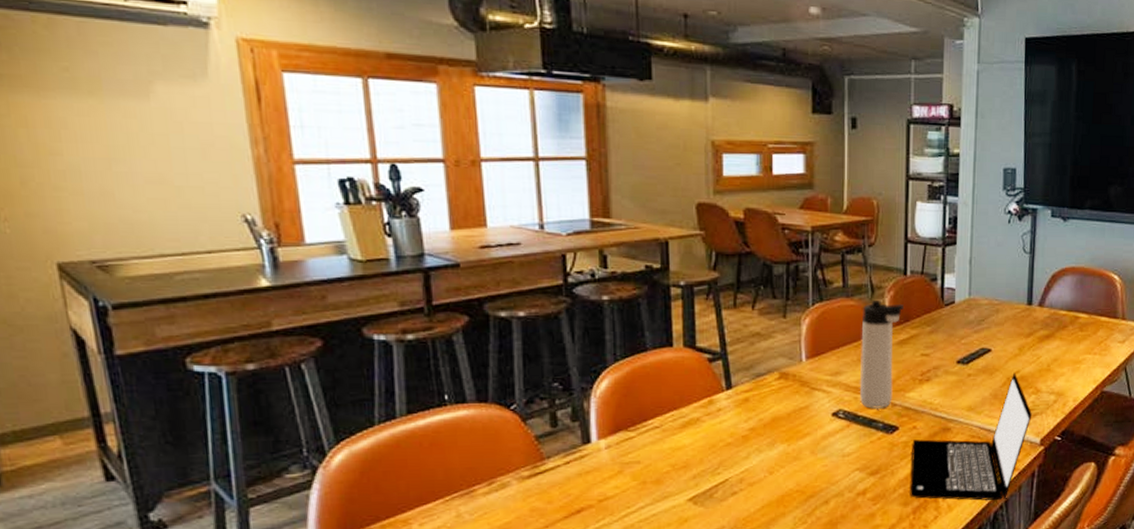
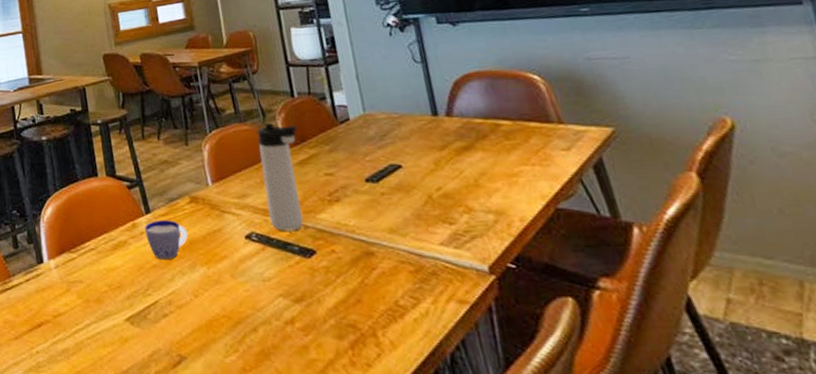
cup: none [723,396,772,437] -> present [145,220,188,259]
laptop computer: present [910,373,1032,501] -> none [333,190,470,340]

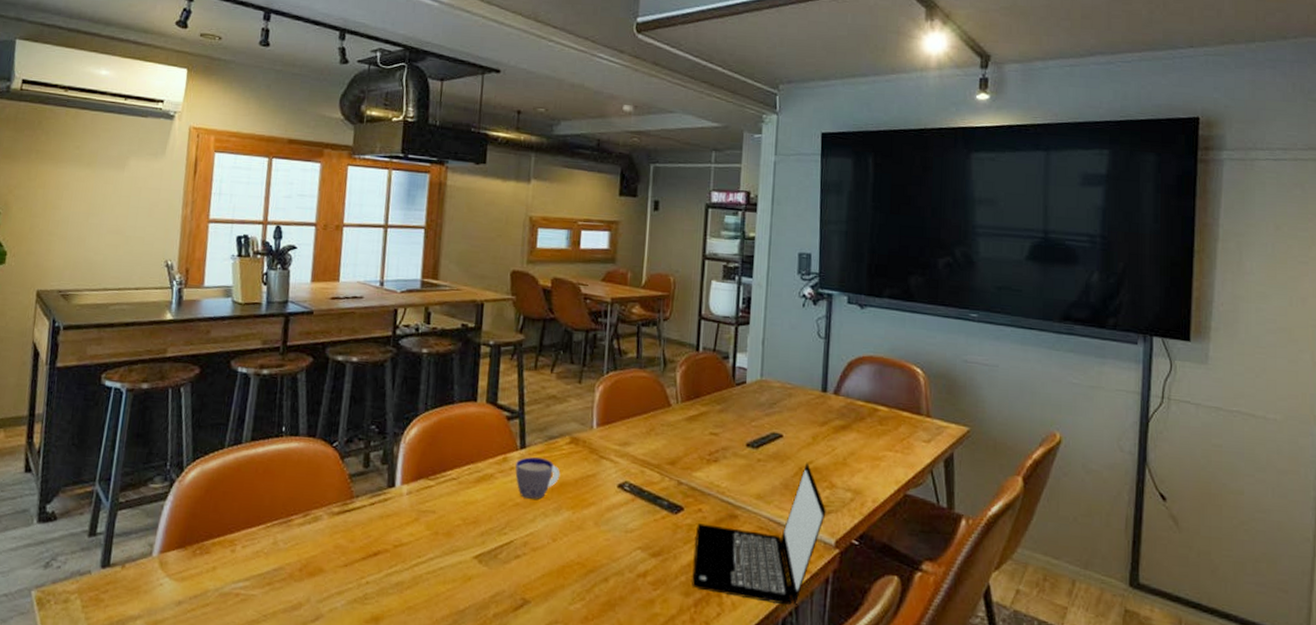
thermos bottle: present [257,123,304,231] -> none [646,374,694,486]
laptop computer: none [333,190,470,340] -> present [692,463,826,605]

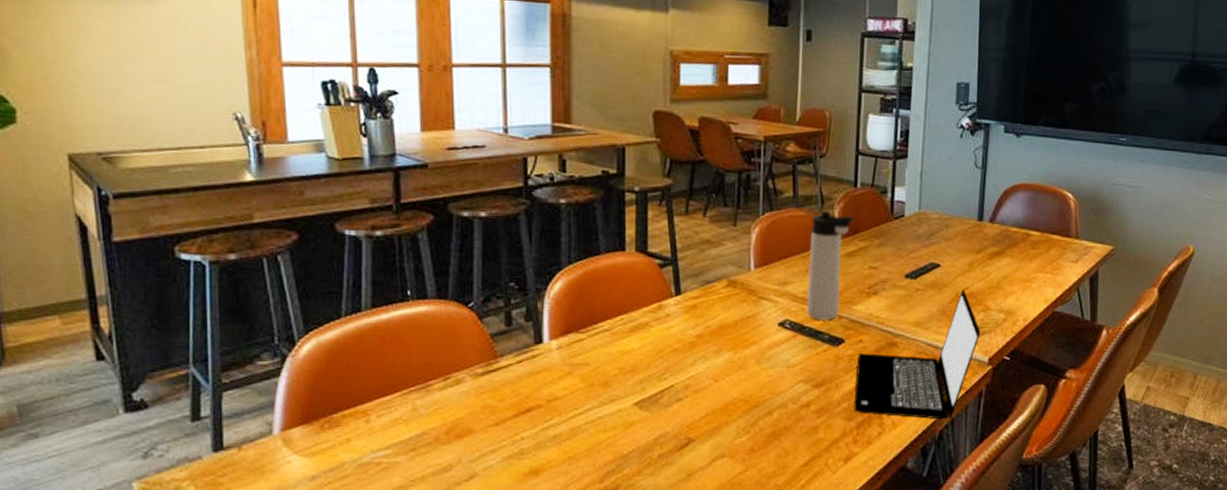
cup: present [515,457,561,499] -> none [672,303,719,343]
thermos bottle: none [646,374,694,486] -> present [806,212,853,320]

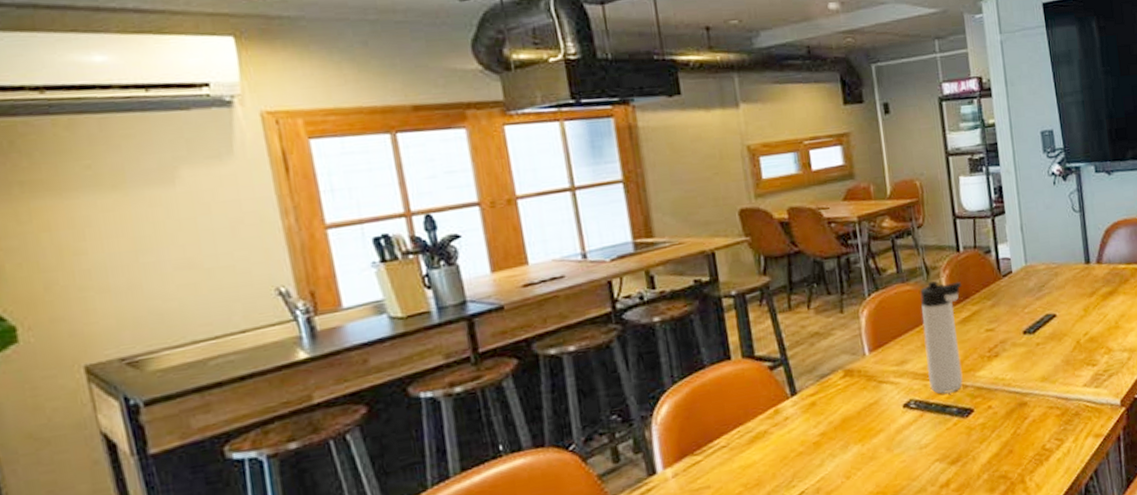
laptop computer: present [854,289,981,420] -> none [989,335,1108,482]

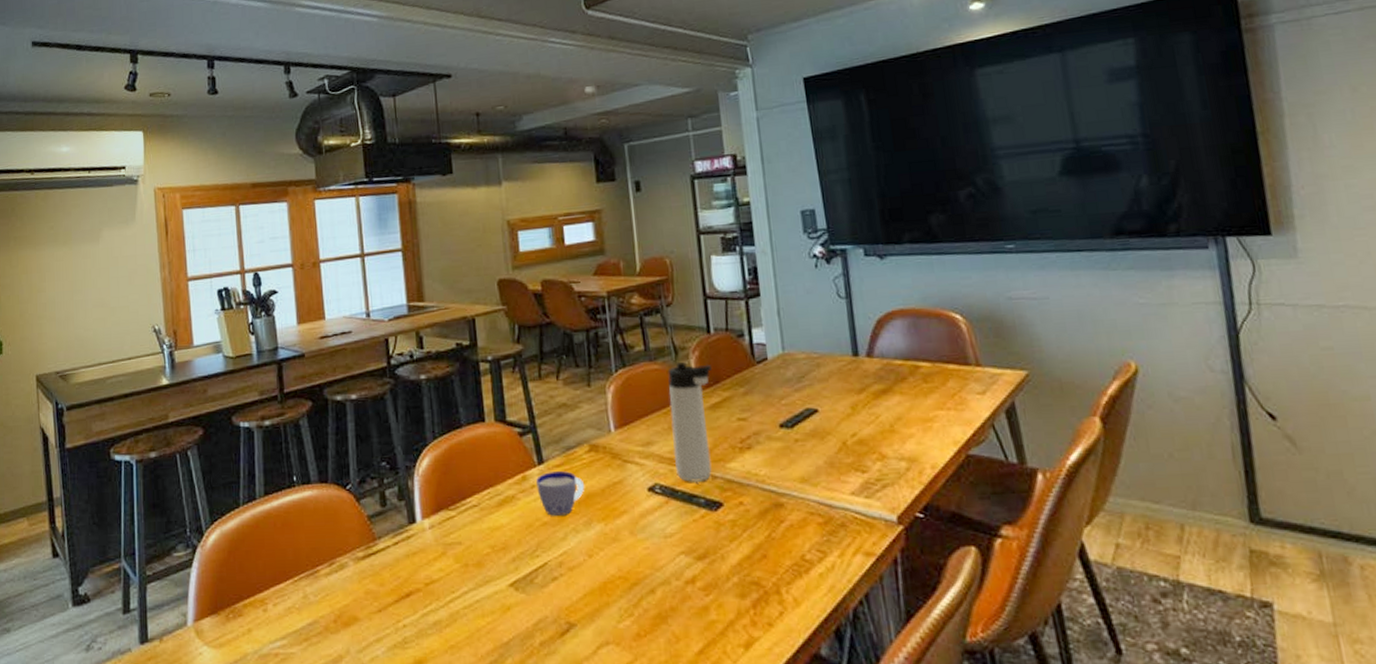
cup: none [790,399,841,445] -> present [536,471,585,516]

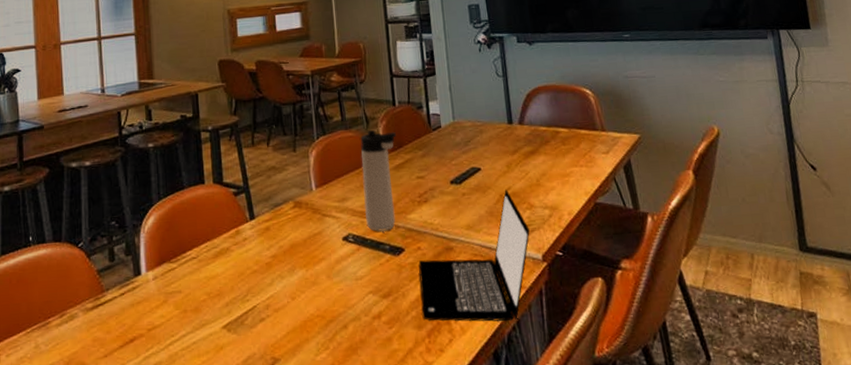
cup: present [536,471,585,516] -> none [248,225,290,265]
laptop computer: none [740,436,881,594] -> present [418,189,530,322]

